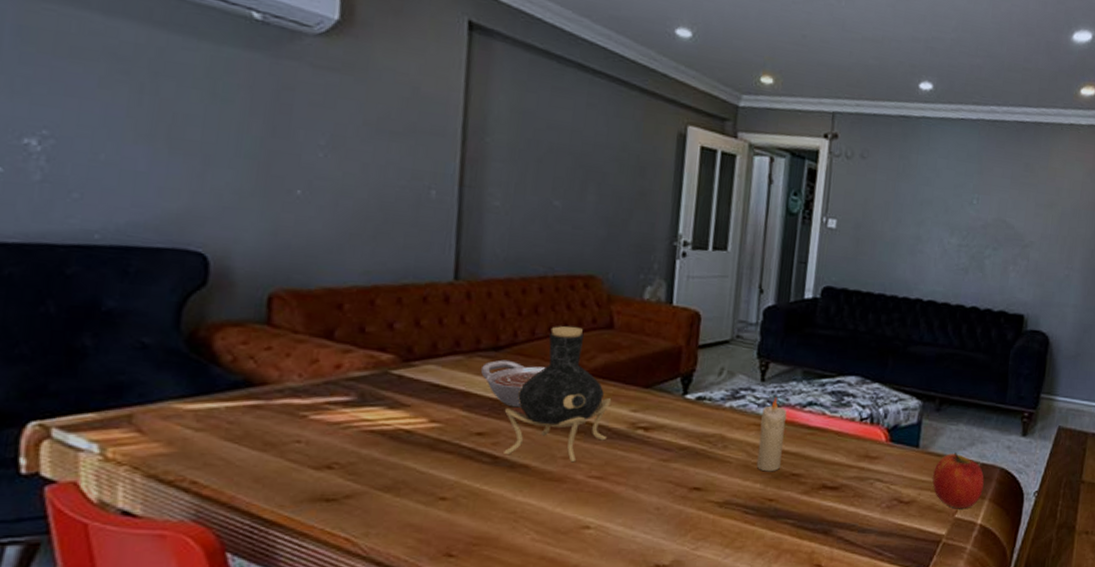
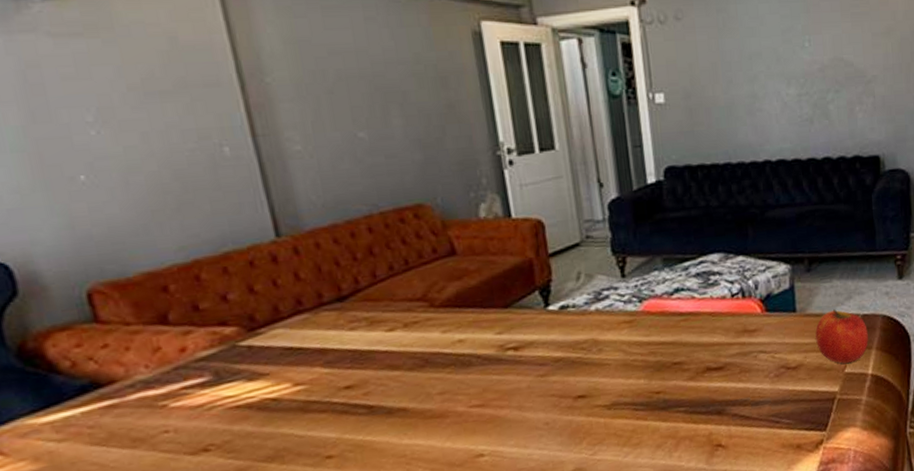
bowl: present [481,359,546,408] -> none [331,308,398,355]
vase: present [504,325,612,463] -> none [366,260,478,403]
candle: present [756,397,787,472] -> none [629,290,660,367]

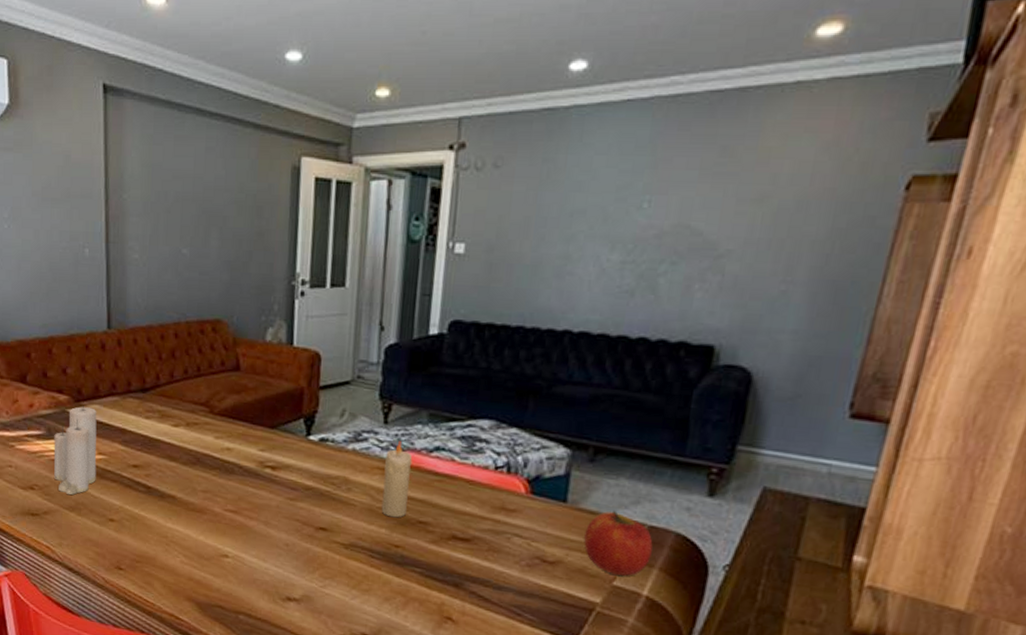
candle: none [225,333,298,444] -> present [53,405,97,495]
candle: none [629,290,660,367] -> present [381,440,413,518]

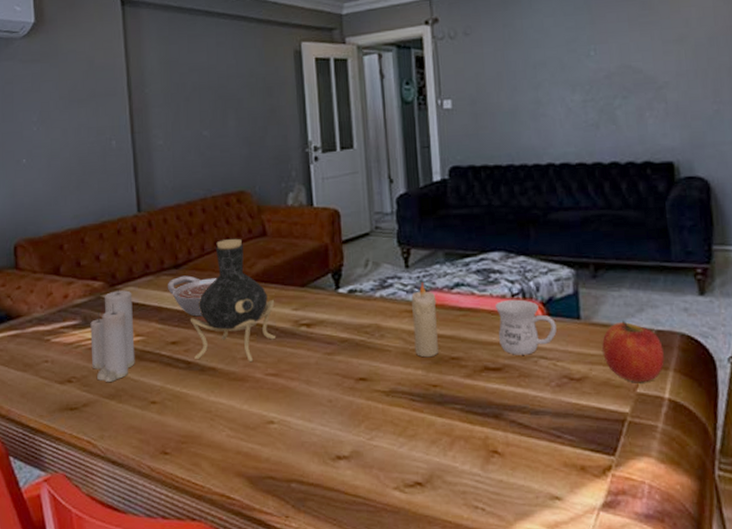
bowl: none [133,400,184,444] -> present [168,275,217,317]
vase: none [153,368,242,496] -> present [190,238,275,363]
mug: none [473,471,539,531] -> present [494,299,557,355]

